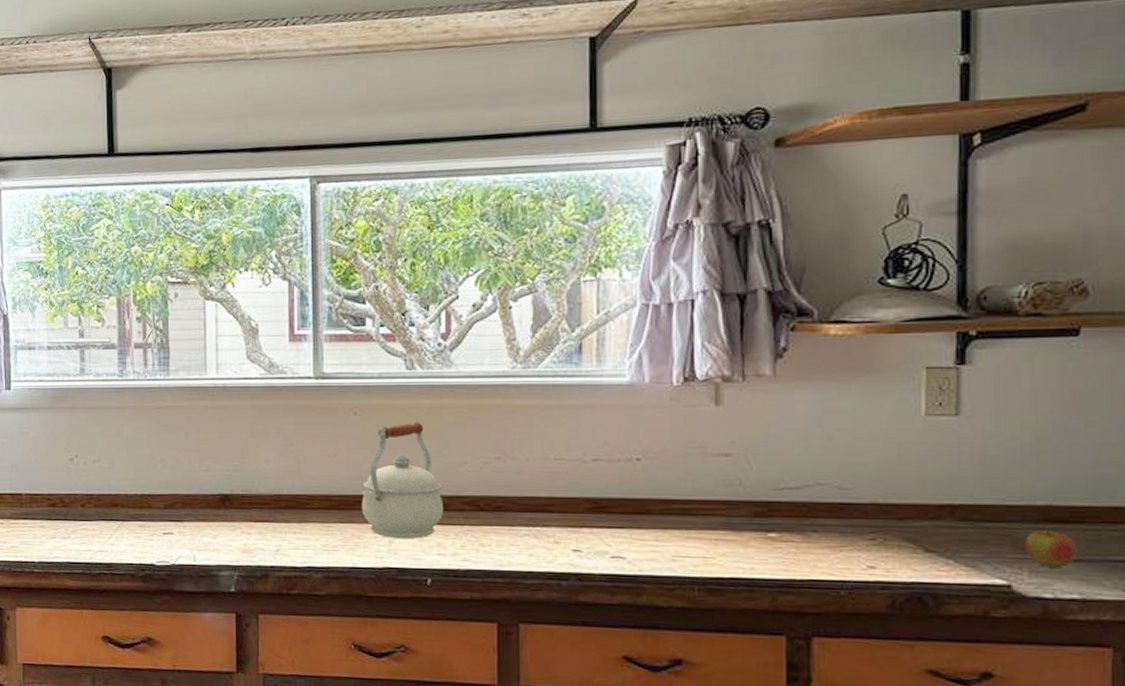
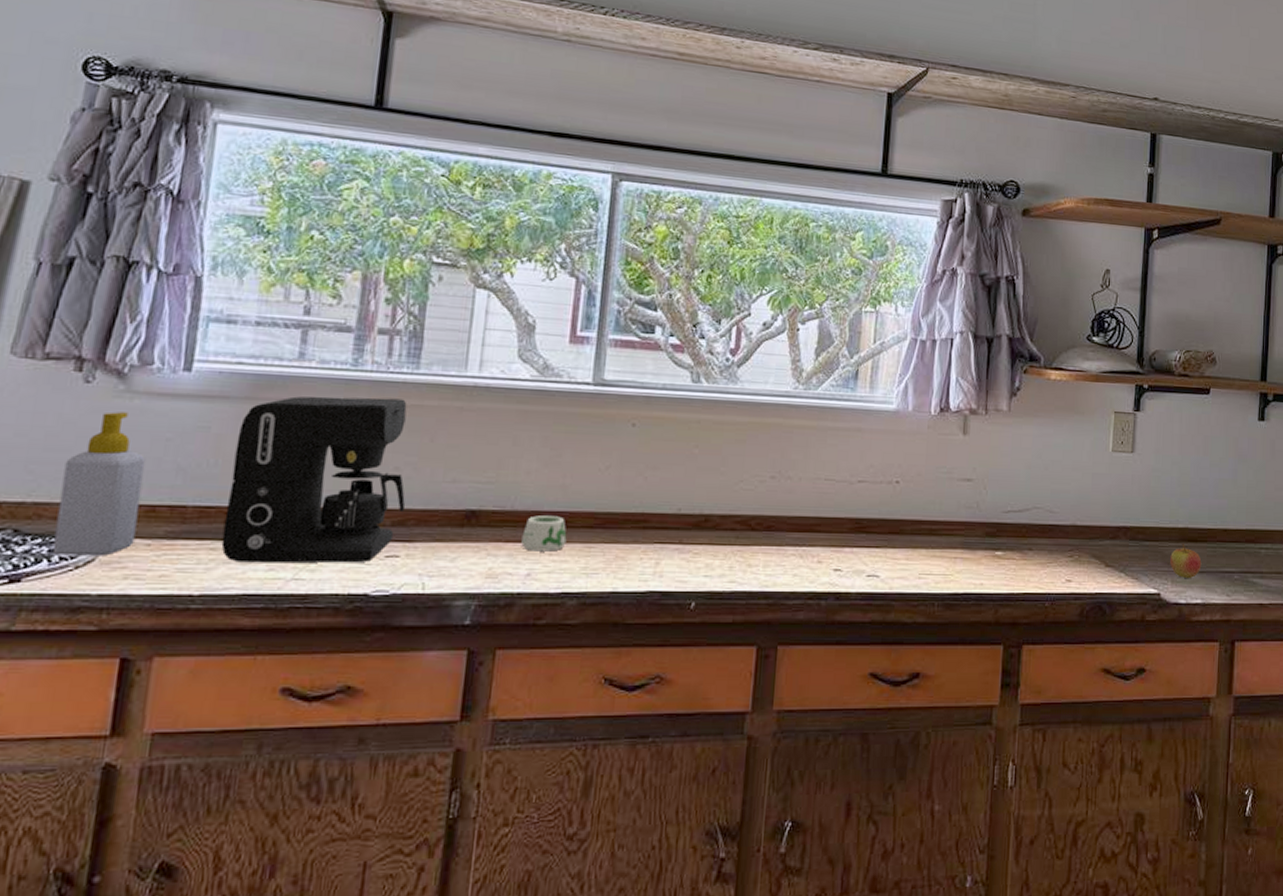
coffee maker: none [47,402,173,539] -> present [221,396,407,563]
mug: none [268,498,307,530] -> present [521,515,567,552]
kettle: present [361,422,444,539] -> none [629,437,716,560]

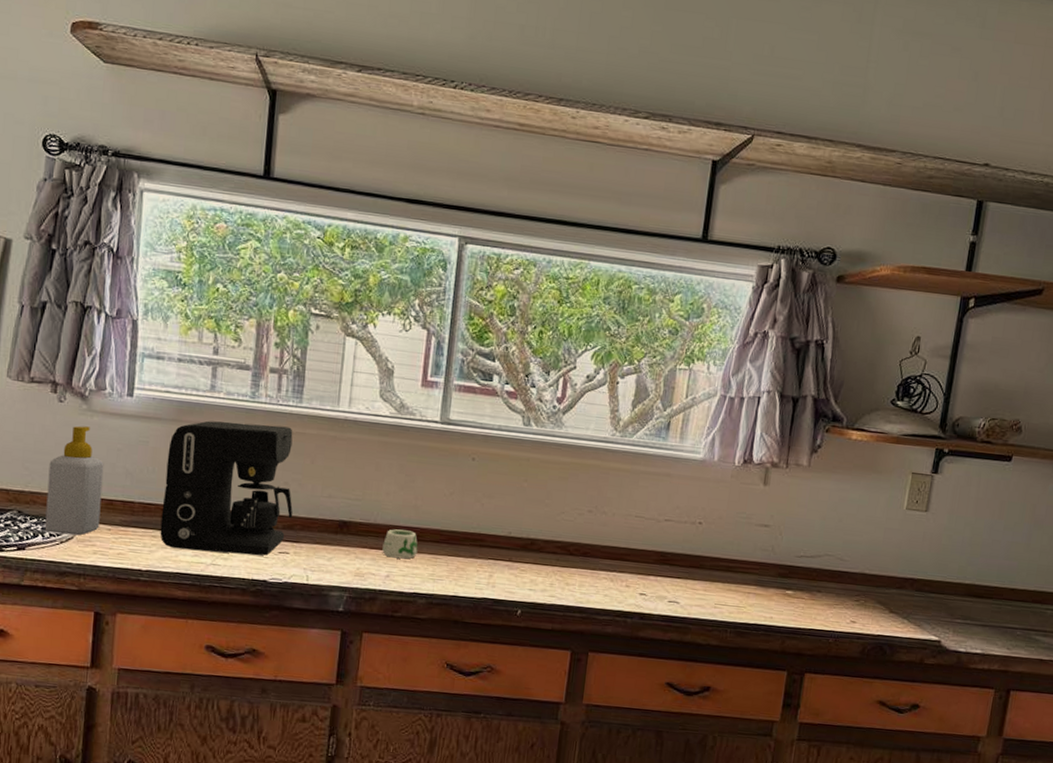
apple: present [1170,542,1202,579] -> none [953,597,986,631]

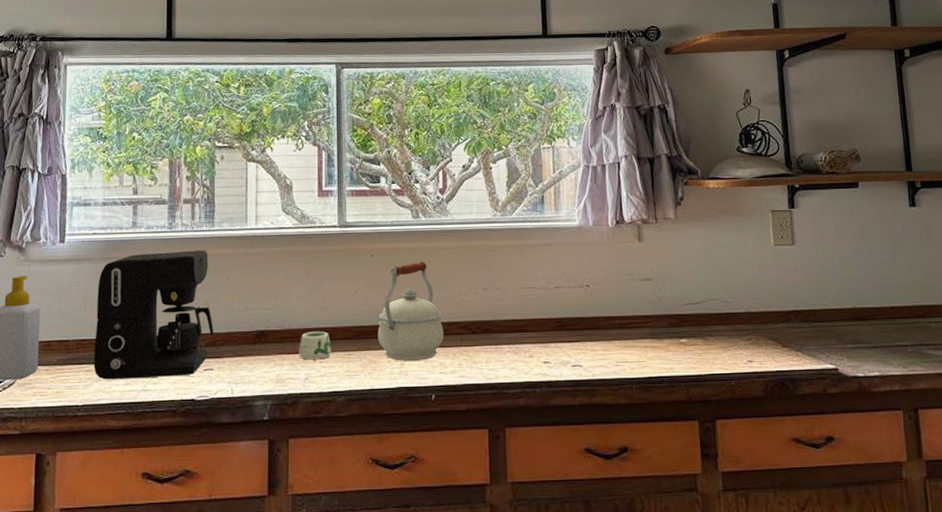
kettle: none [468,472,541,575] -> present [377,261,444,361]

